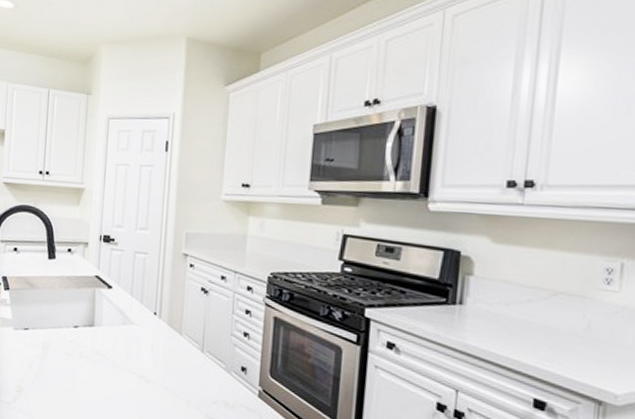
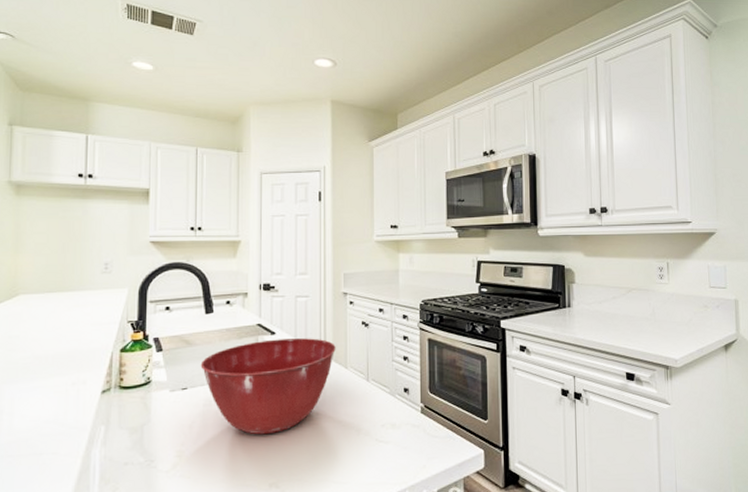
mixing bowl: none [41,293,172,388] -> present [200,338,336,435]

